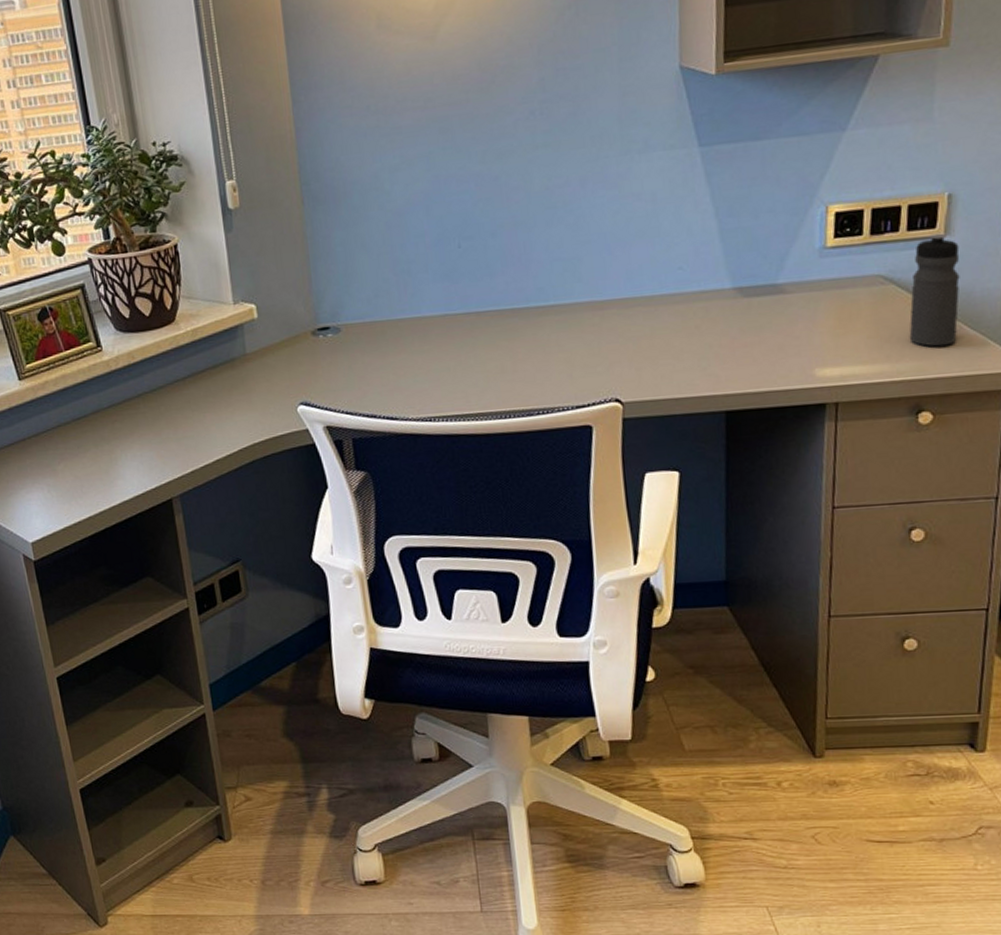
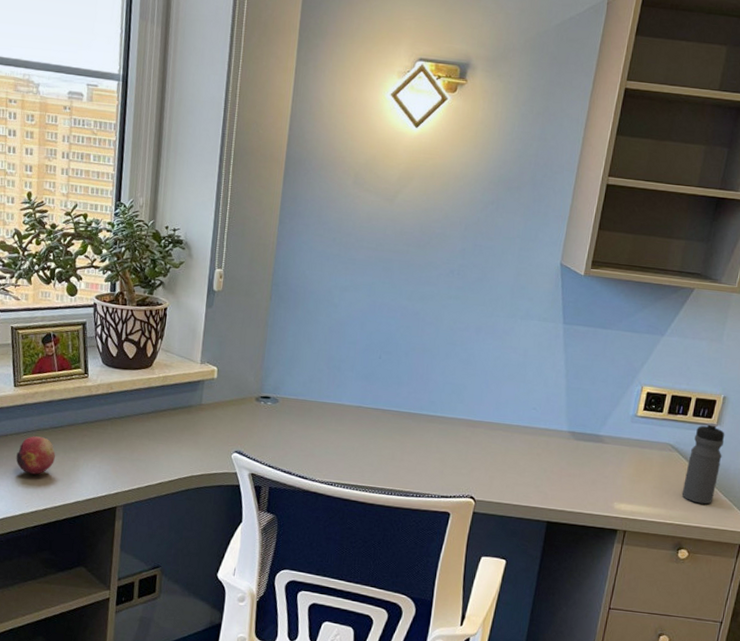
fruit: none [40,433,87,480] -> present [16,436,56,475]

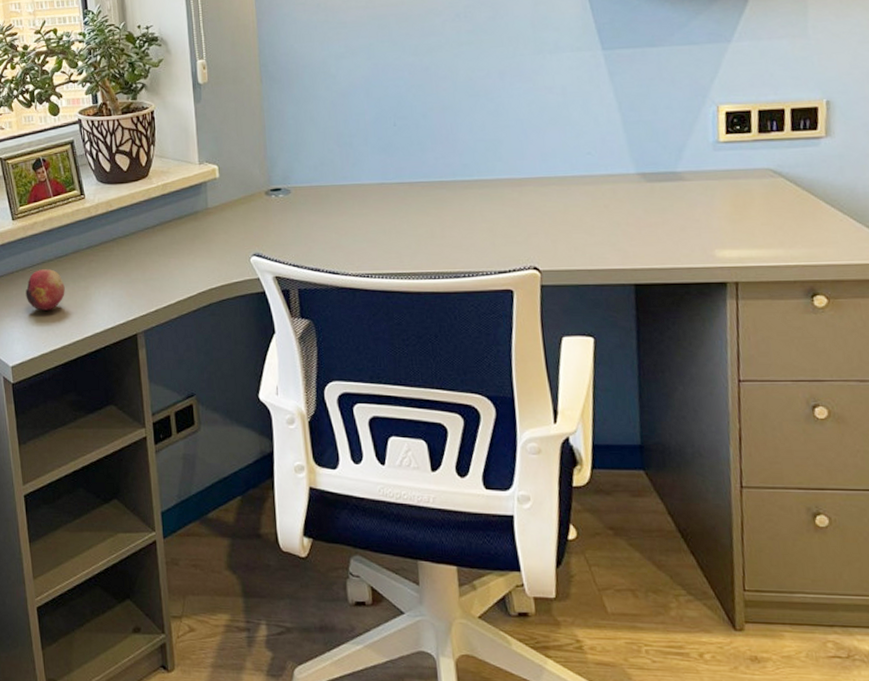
water bottle: present [681,422,725,505] -> none [798,134,844,236]

